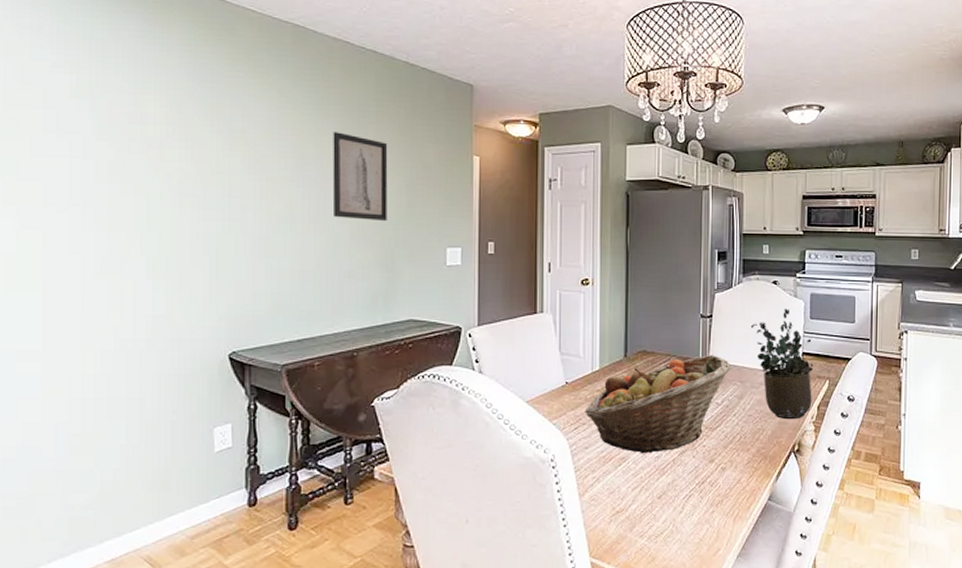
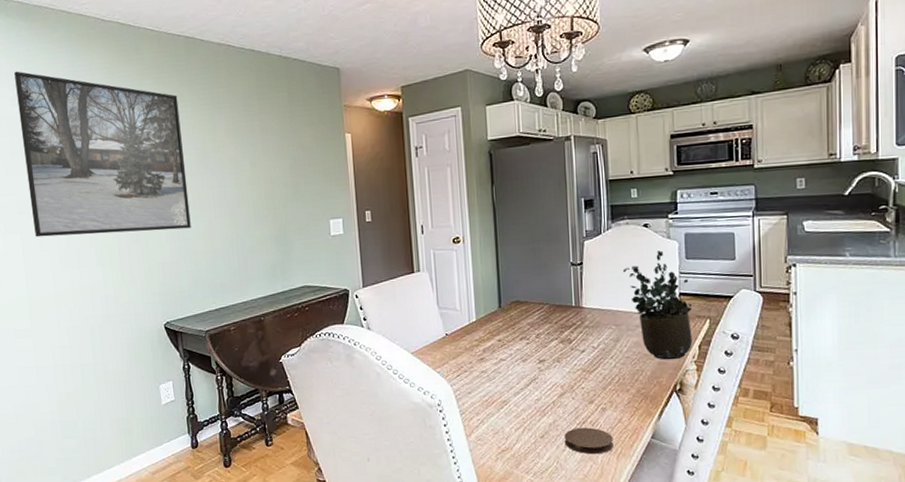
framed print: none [61,32,278,243] -> present [14,71,191,237]
wall art: present [332,132,388,221] -> none [225,126,277,202]
fruit basket: present [585,355,730,454] -> none [465,301,604,397]
coaster: none [682,488,731,517] -> present [564,427,613,455]

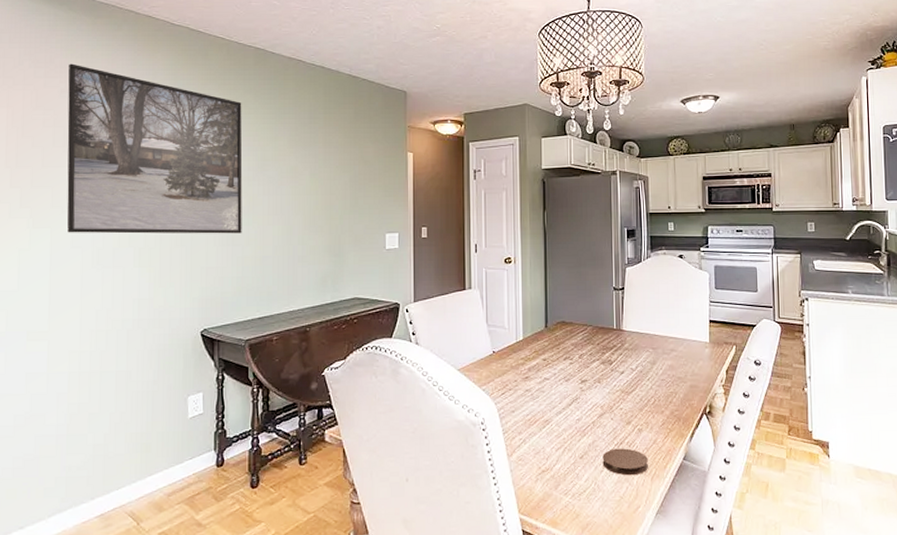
potted plant: present [622,250,693,360] -> none [660,280,721,384]

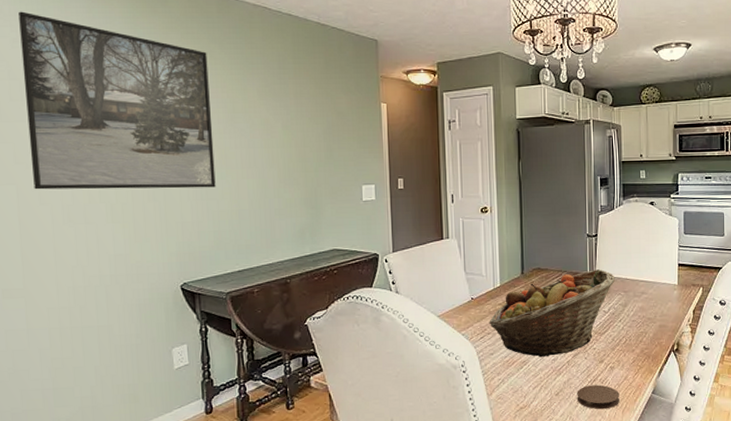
fruit basket: none [511,324,642,417] -> present [489,269,615,358]

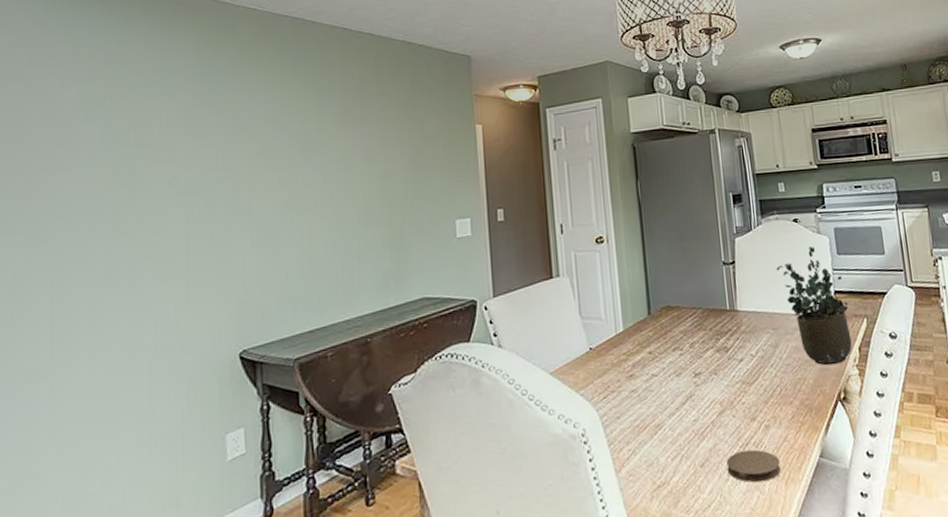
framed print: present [18,11,216,190] -> none [70,48,285,248]
fruit basket: present [489,269,615,358] -> none [612,303,761,419]
potted plant: none [631,226,689,323] -> present [776,246,853,366]

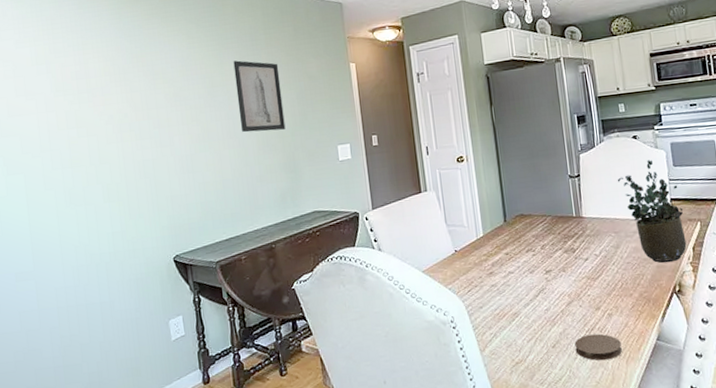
wall art: none [335,115,394,201] -> present [233,60,286,133]

